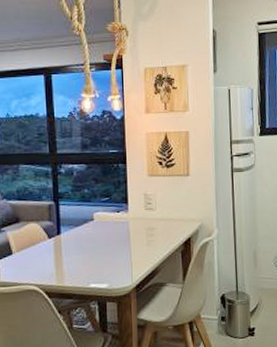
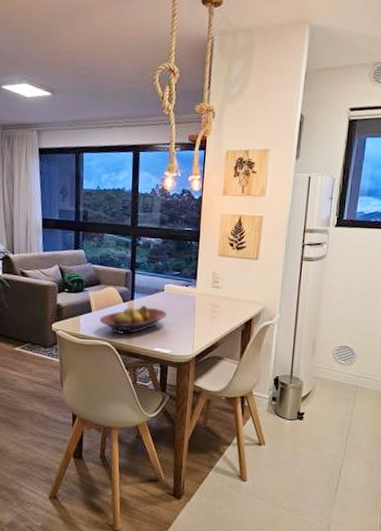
fruit bowl: none [22,238,100,275] -> present [99,305,168,334]

